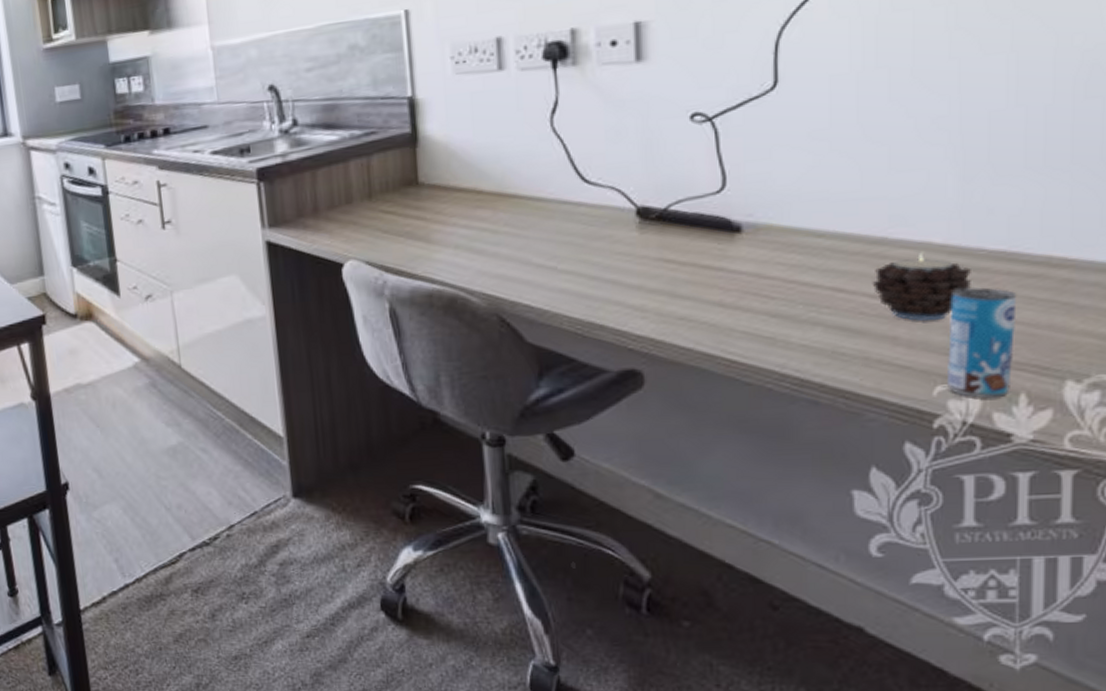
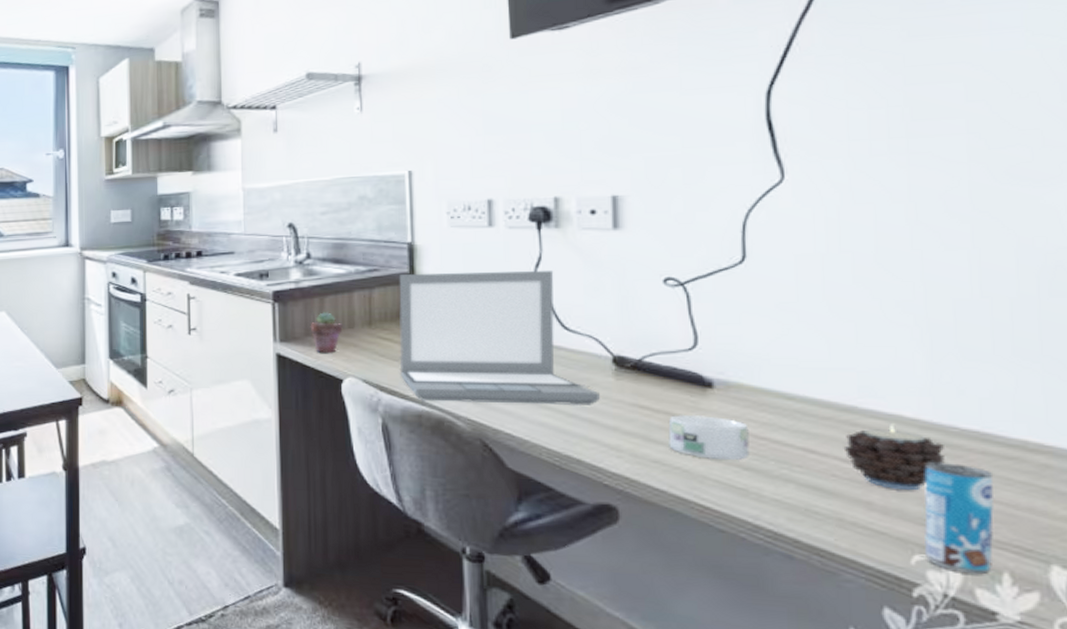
potted succulent: none [302,187,340,236] -> present [310,312,343,353]
laptop: none [400,116,623,279] -> present [399,270,600,406]
mug: none [694,263,778,310] -> present [668,415,750,460]

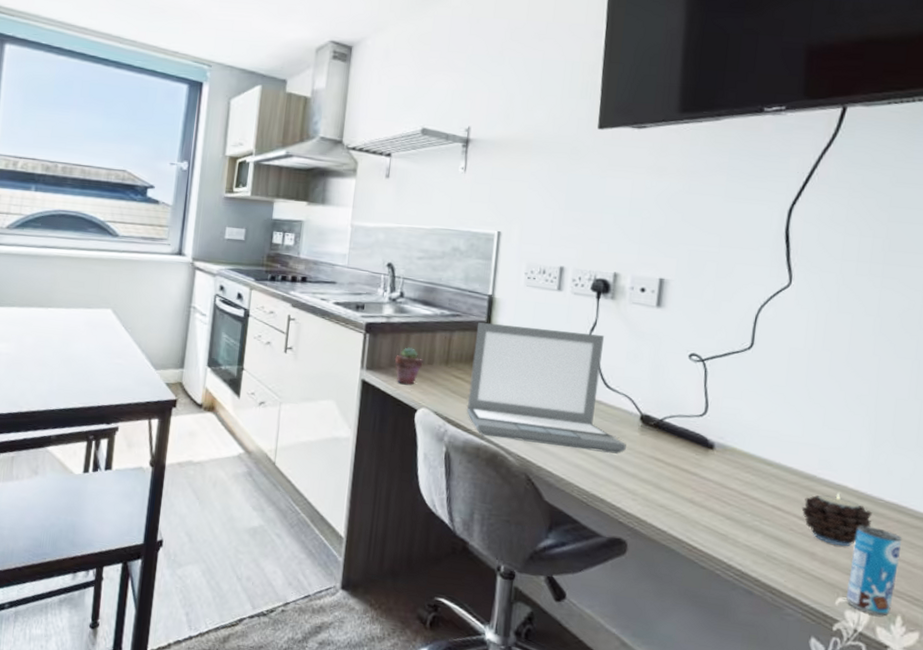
mug: present [668,415,750,460] -> none [673,469,735,511]

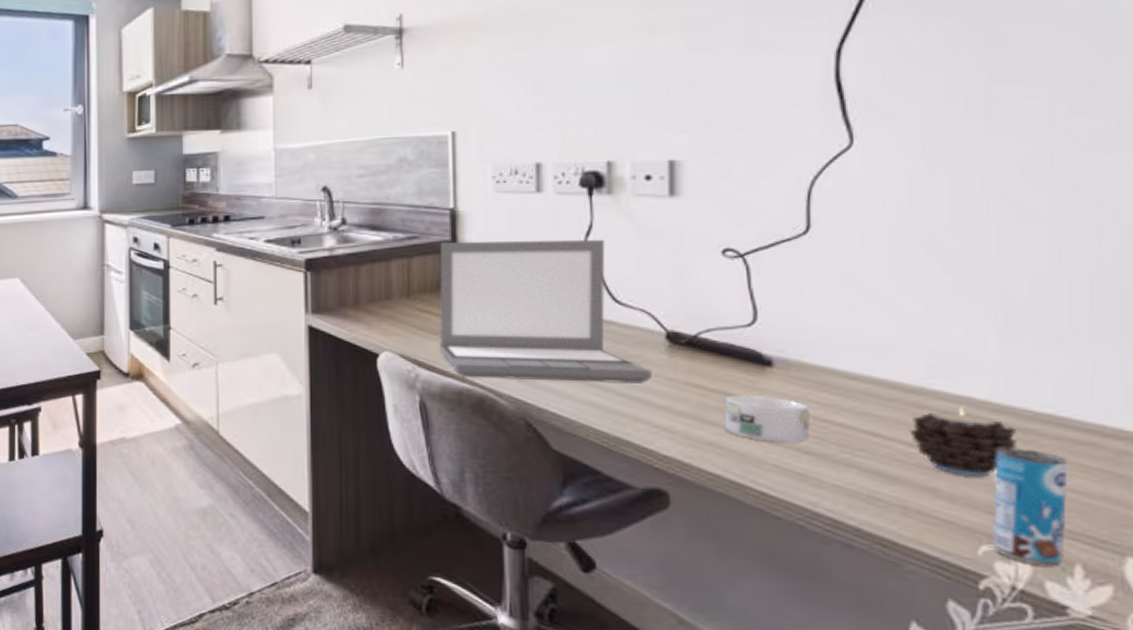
potted succulent: present [394,347,423,385] -> none [344,282,379,325]
mug: none [673,469,735,511] -> present [724,395,810,443]

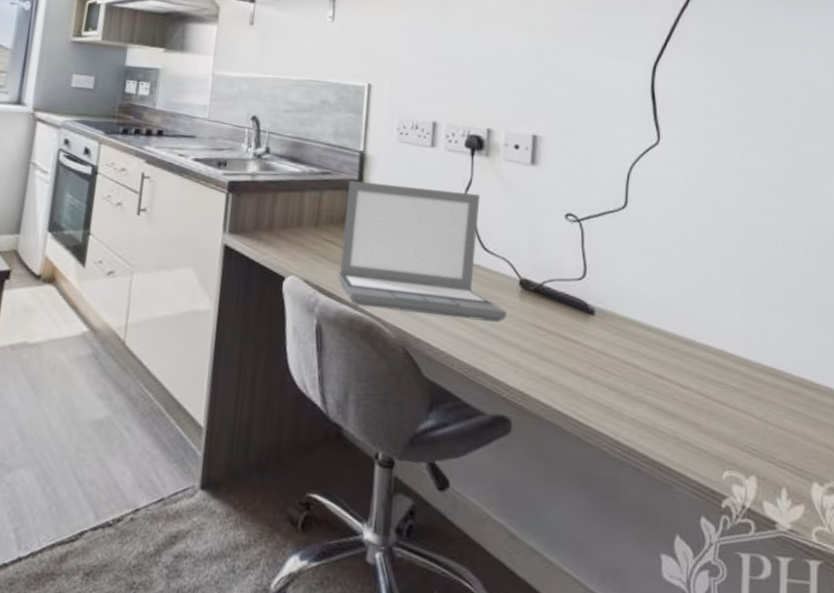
mug: present [724,395,810,443] -> none [556,337,618,381]
candle: present [909,406,1016,478] -> none [683,357,751,416]
beverage can: present [993,448,1068,567] -> none [733,392,781,490]

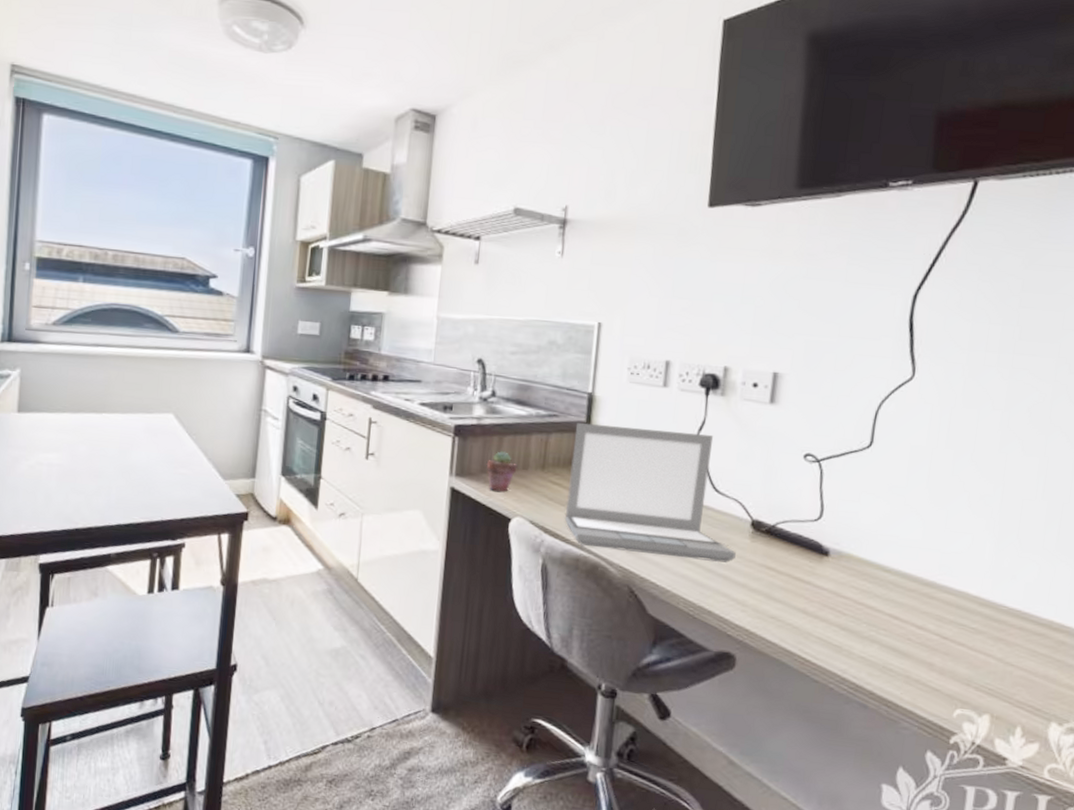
potted succulent: none [260,208,291,250] -> present [486,451,518,492]

